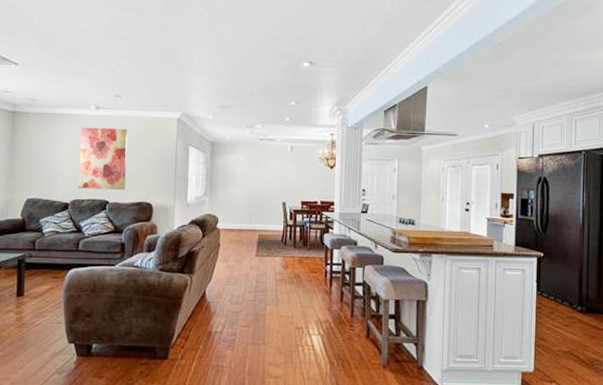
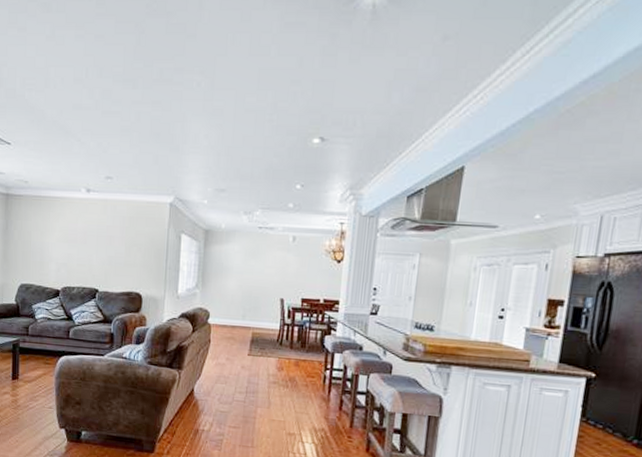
wall art: present [79,127,128,190] -> none [69,211,119,279]

